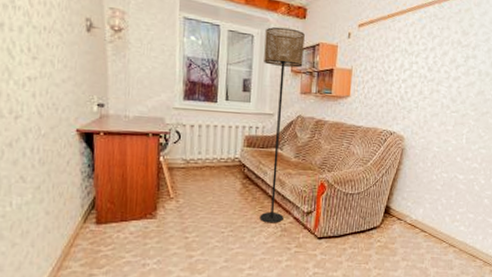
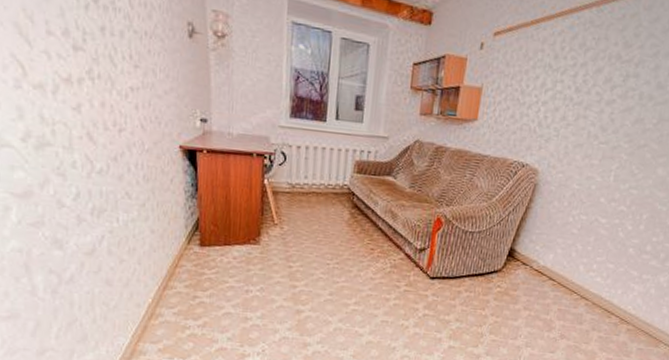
floor lamp: present [259,27,305,223] -> none [368,34,429,259]

